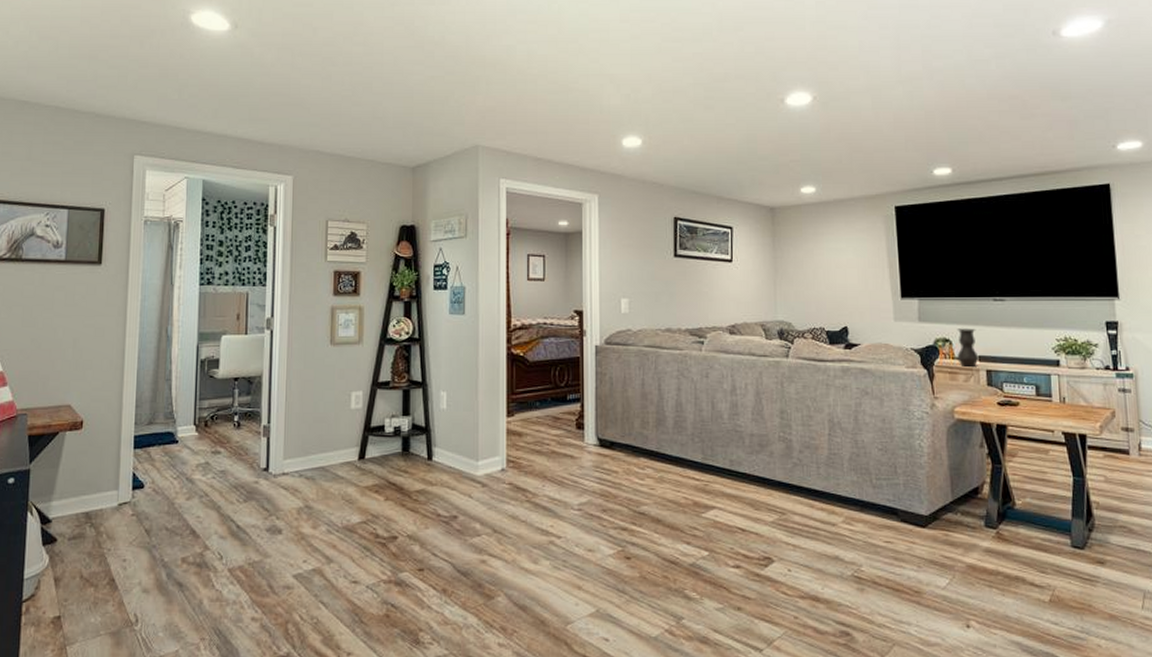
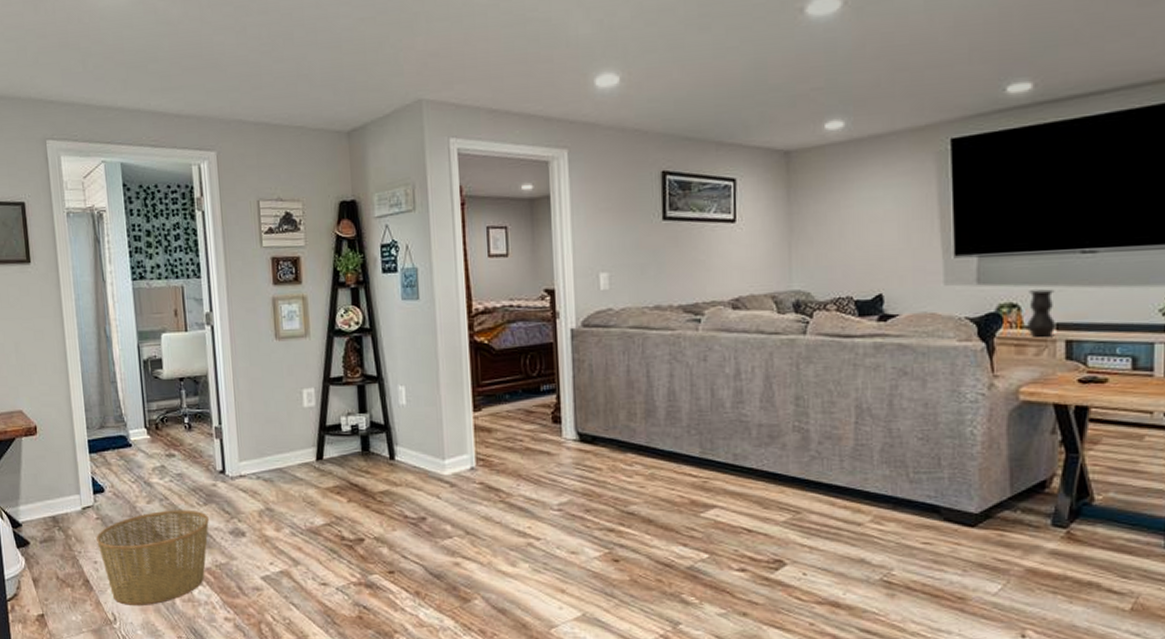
basket: none [129,506,247,605] -> present [96,510,209,605]

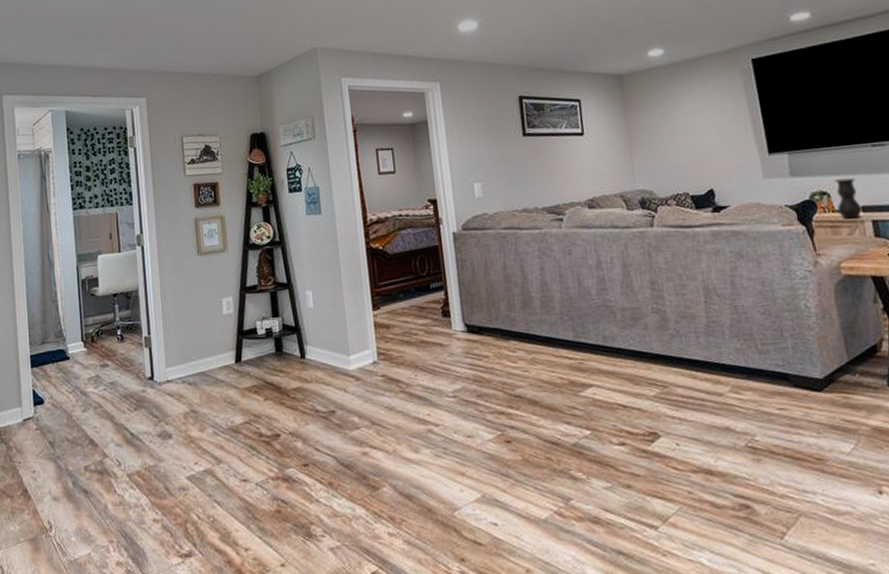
basket: present [96,510,209,605] -> none [35,415,139,512]

